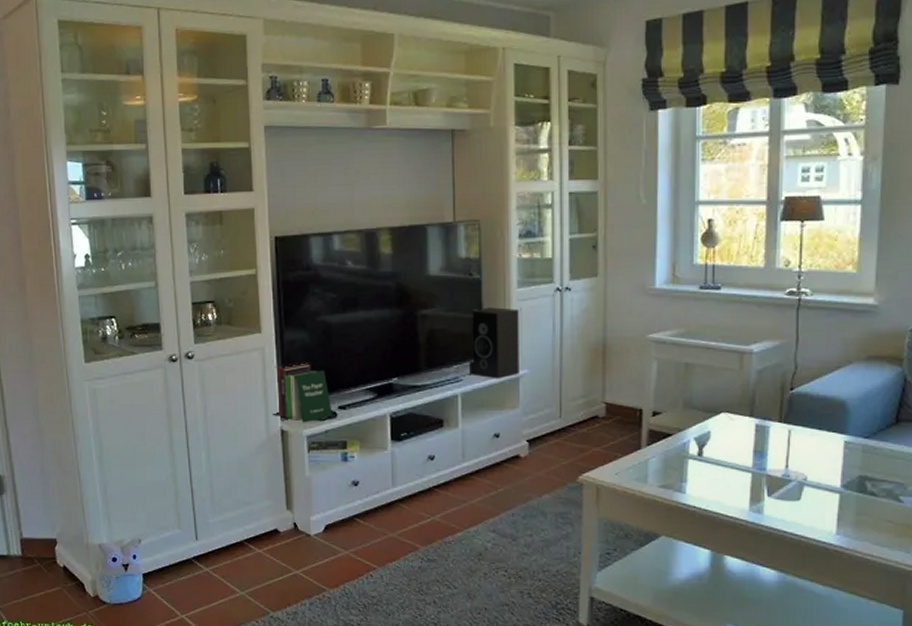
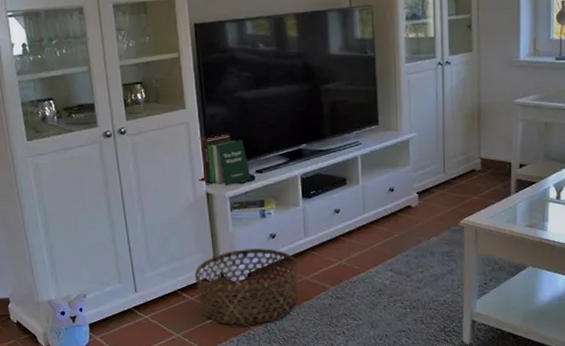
basket: none [263,496,384,586] -> present [194,248,299,326]
speaker: present [468,307,519,379] -> none [366,80,409,142]

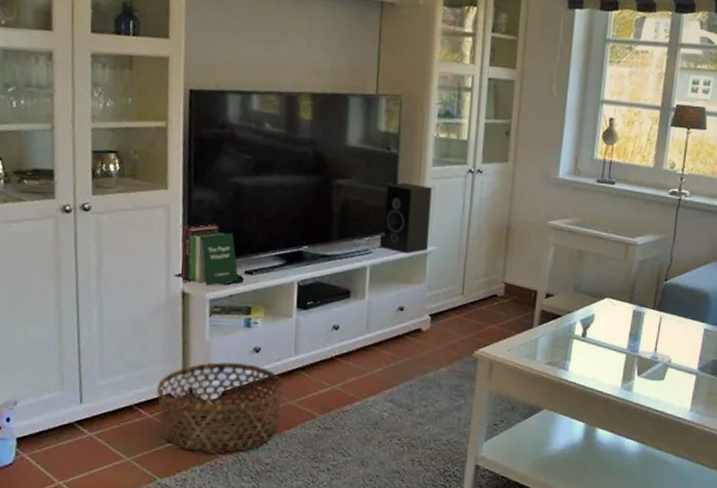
speaker: none [366,80,409,142] -> present [379,182,432,254]

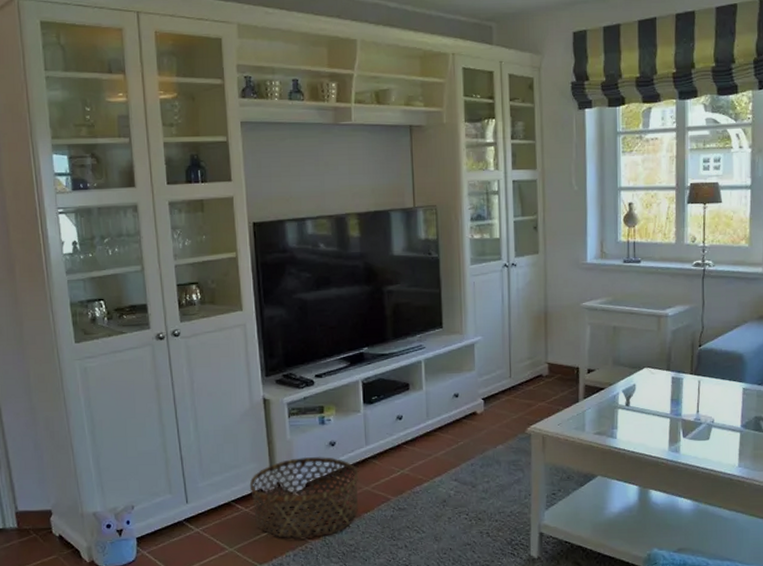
books: present [174,222,239,286] -> none [255,335,310,391]
speaker: present [379,182,432,254] -> none [430,282,474,346]

